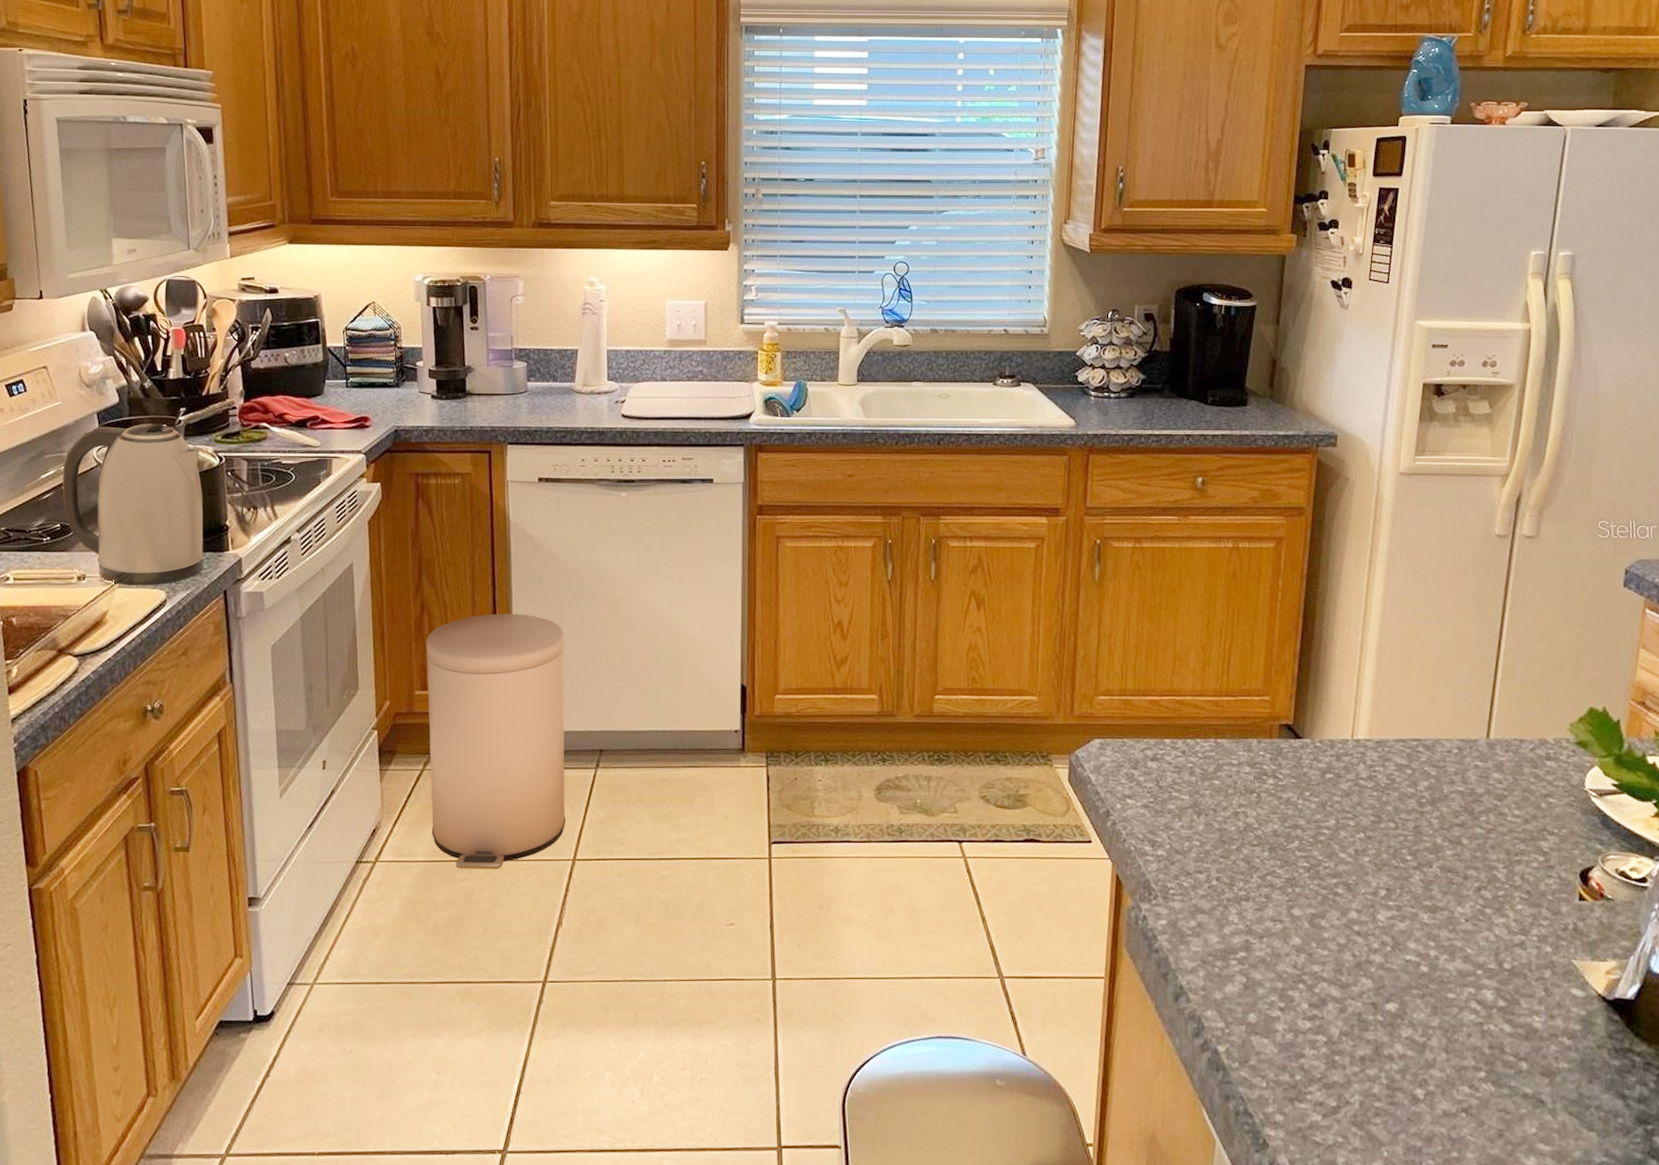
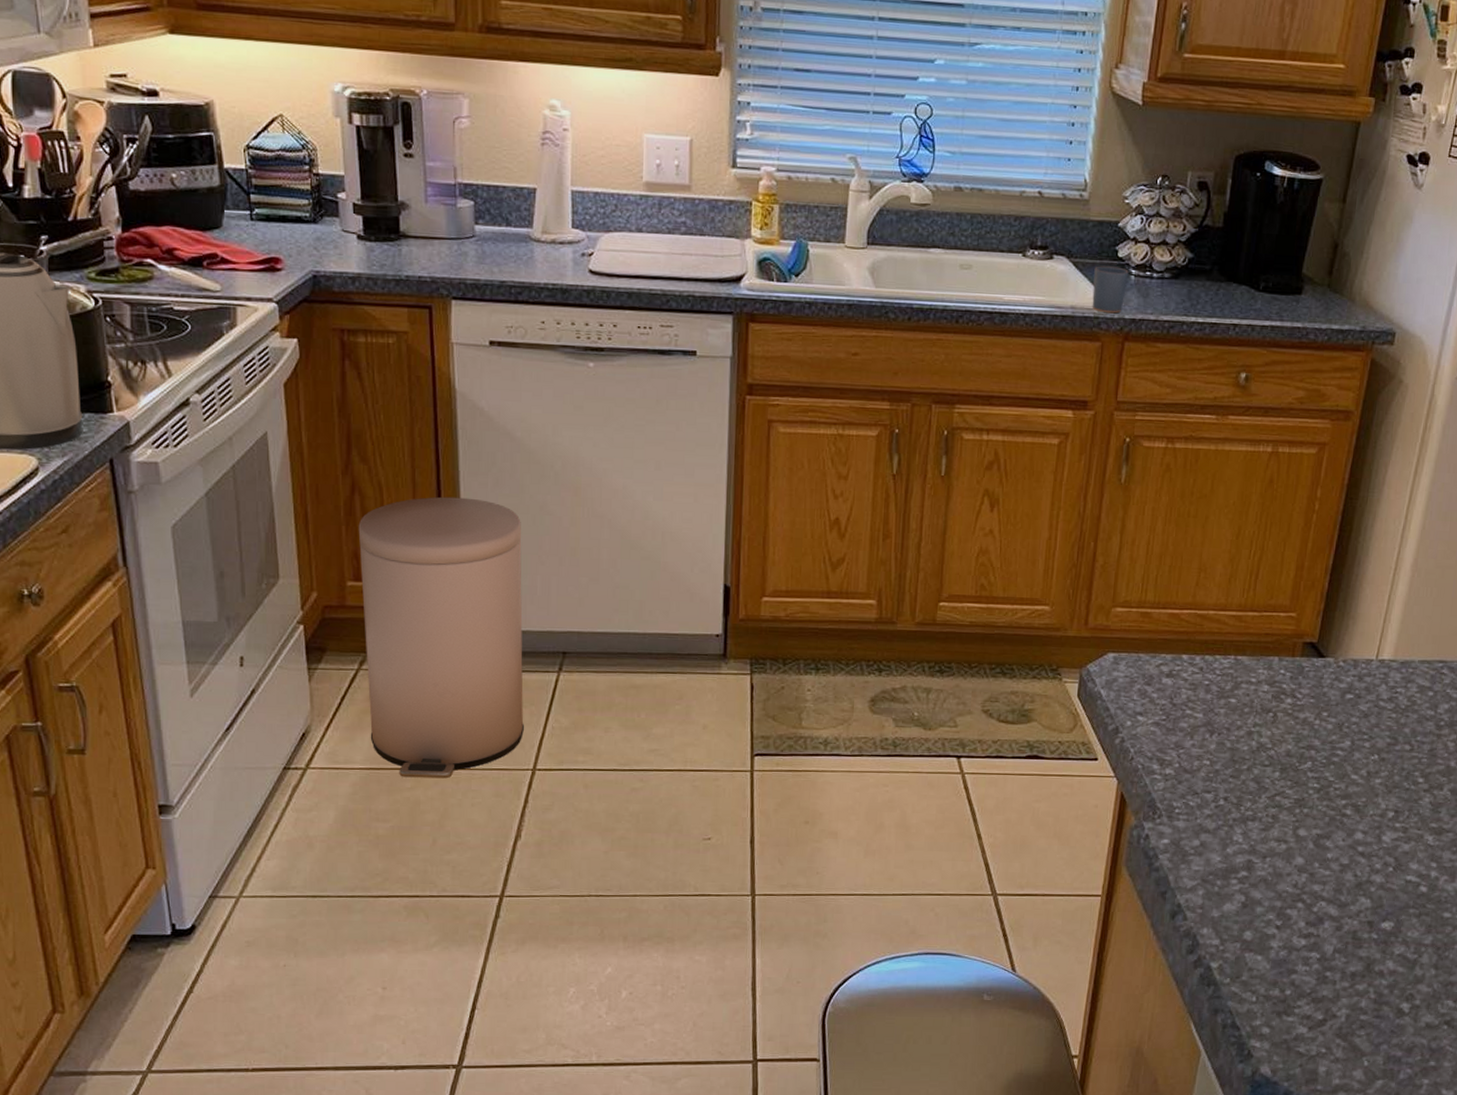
mug: none [1058,390,1089,430] -> present [1092,266,1129,314]

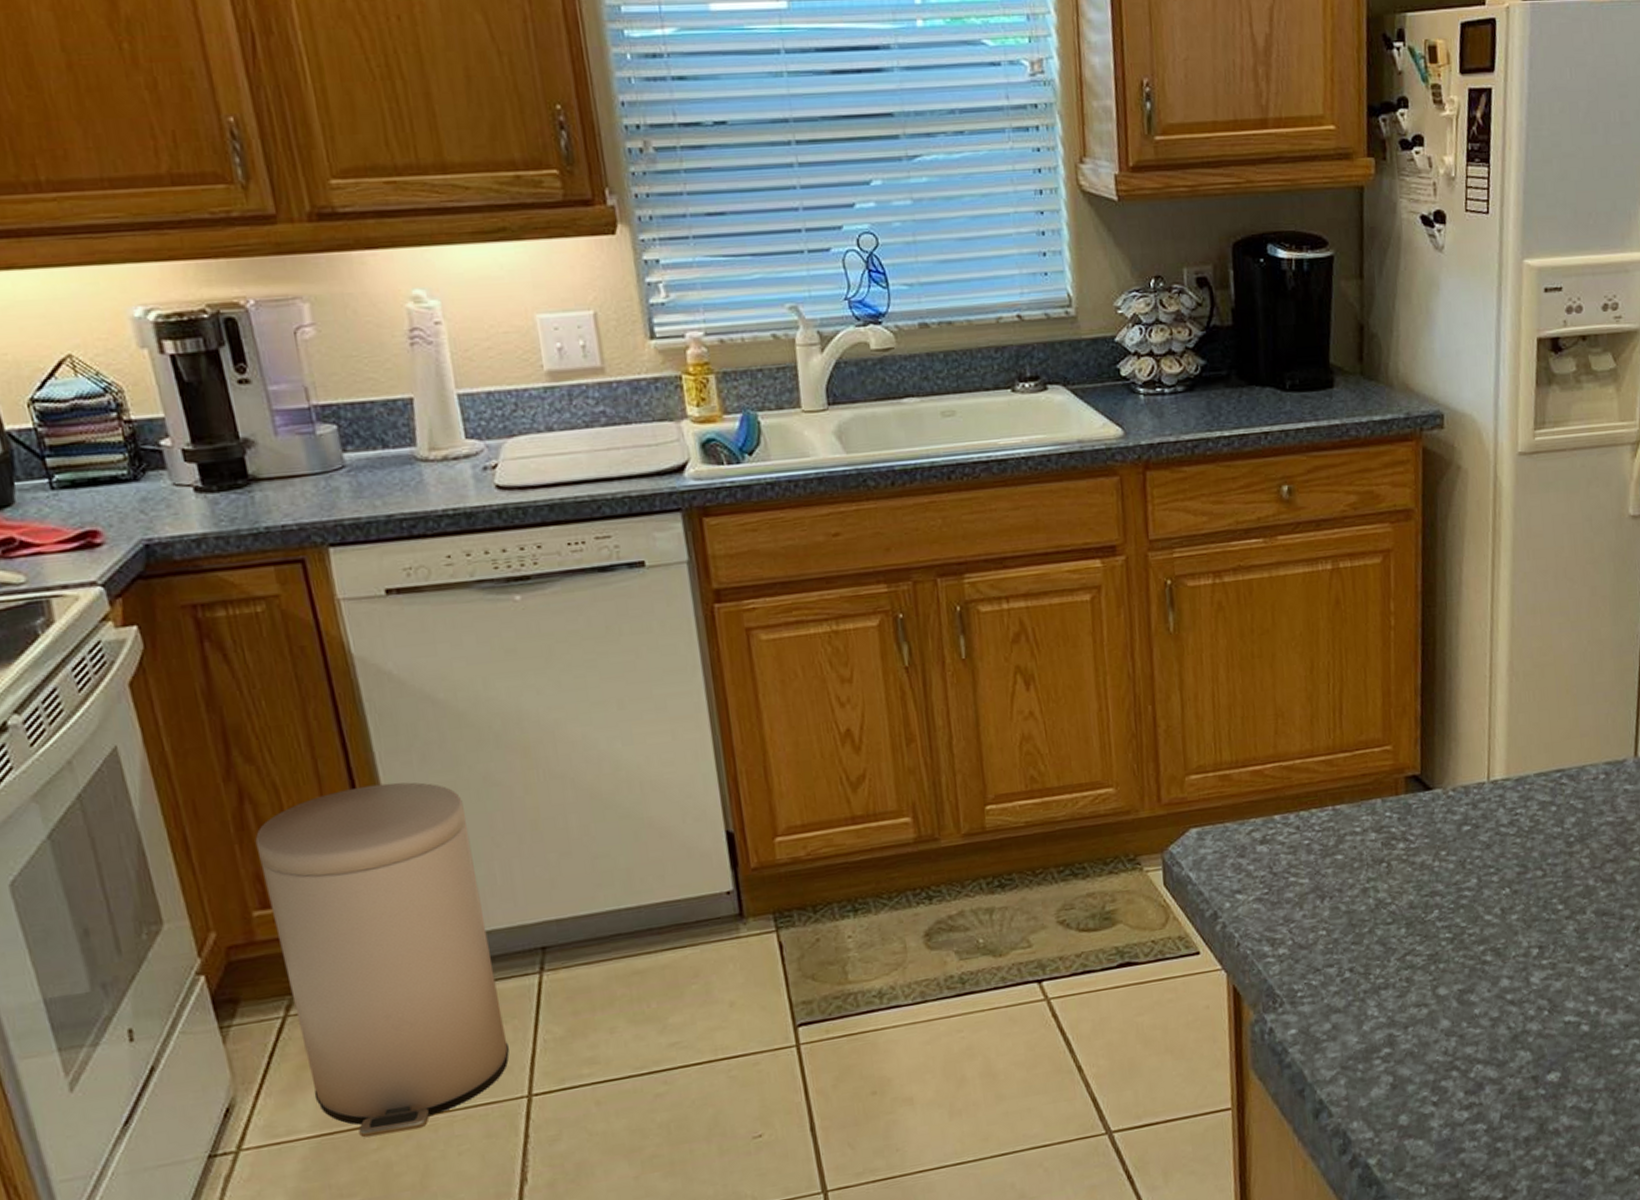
mug: present [1092,266,1129,314] -> none [1096,387,1137,442]

